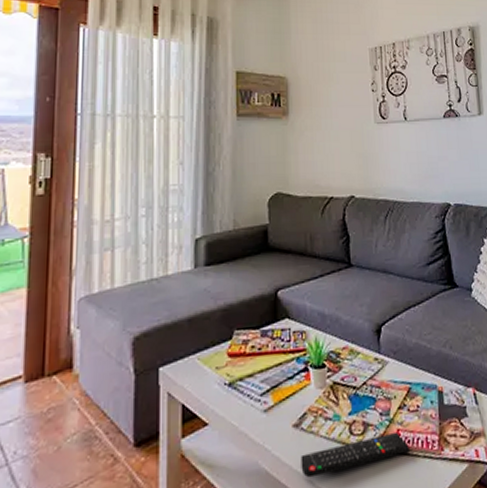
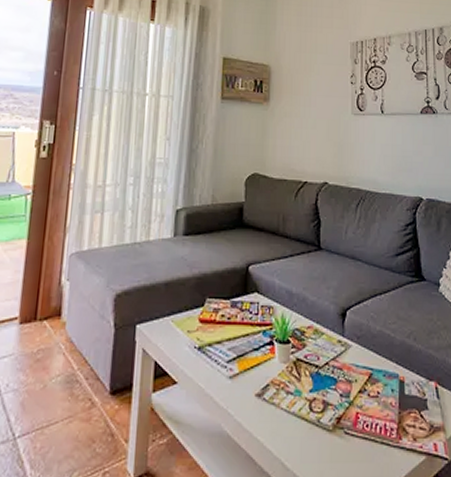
remote control: present [301,431,409,478] -> none [261,414,367,447]

